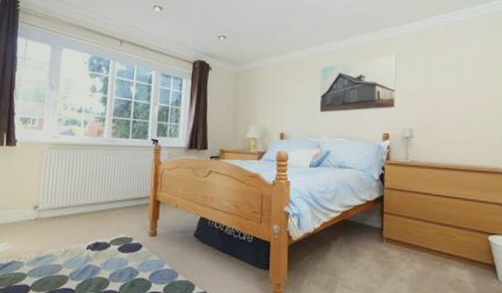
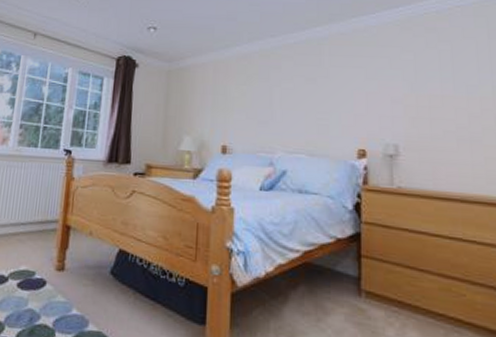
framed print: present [319,53,397,113] -> none [272,47,375,122]

